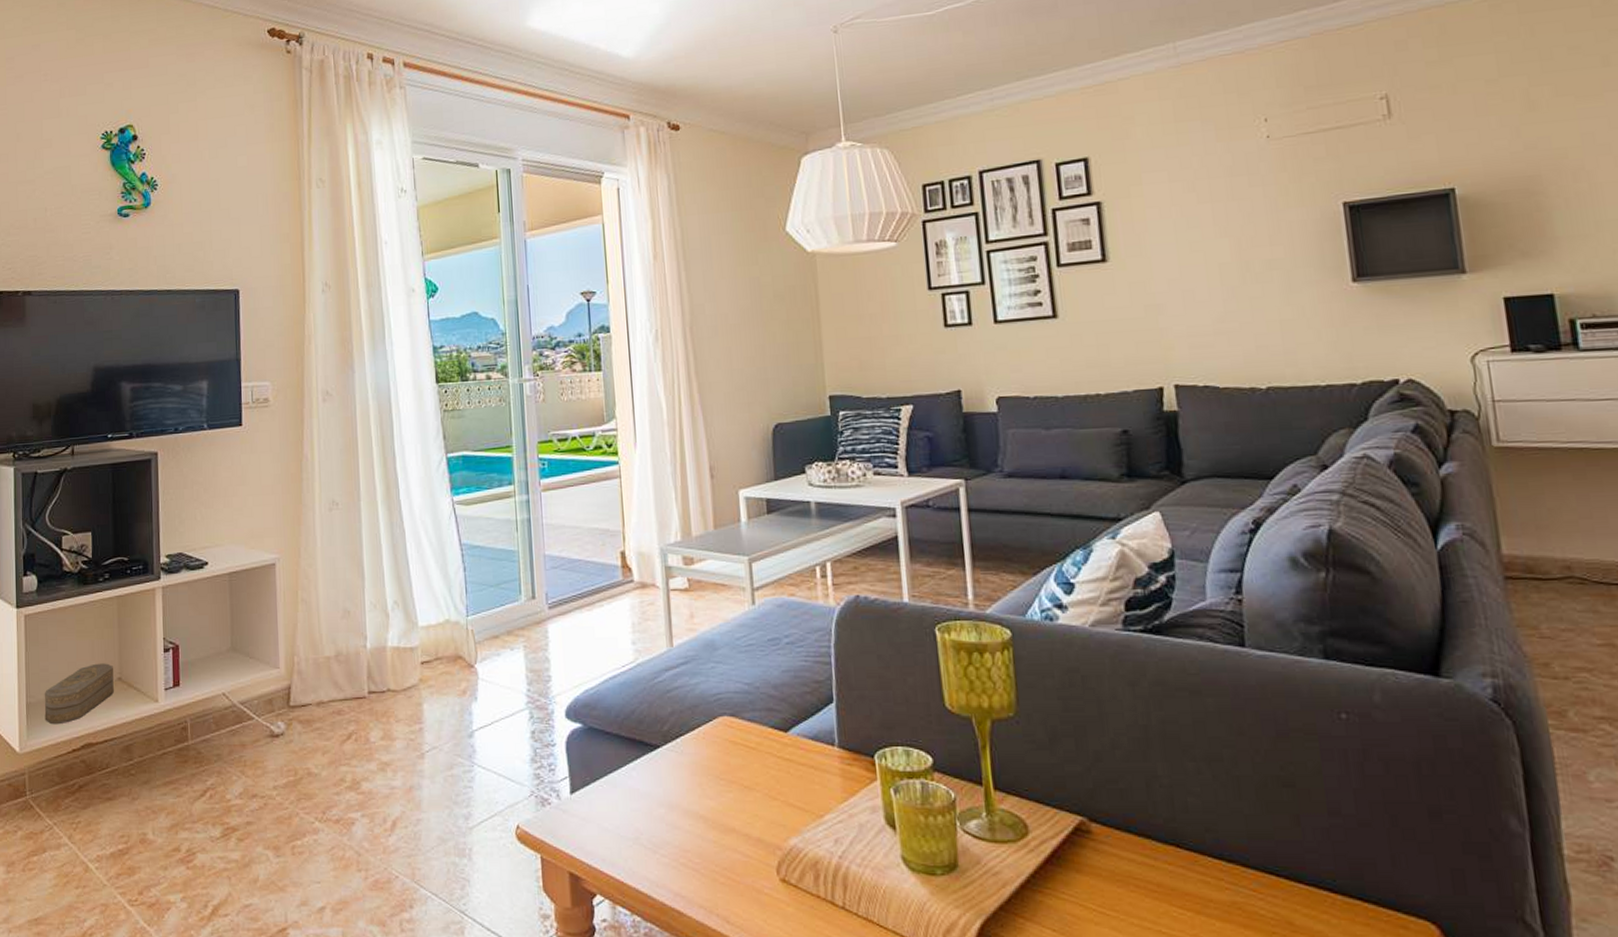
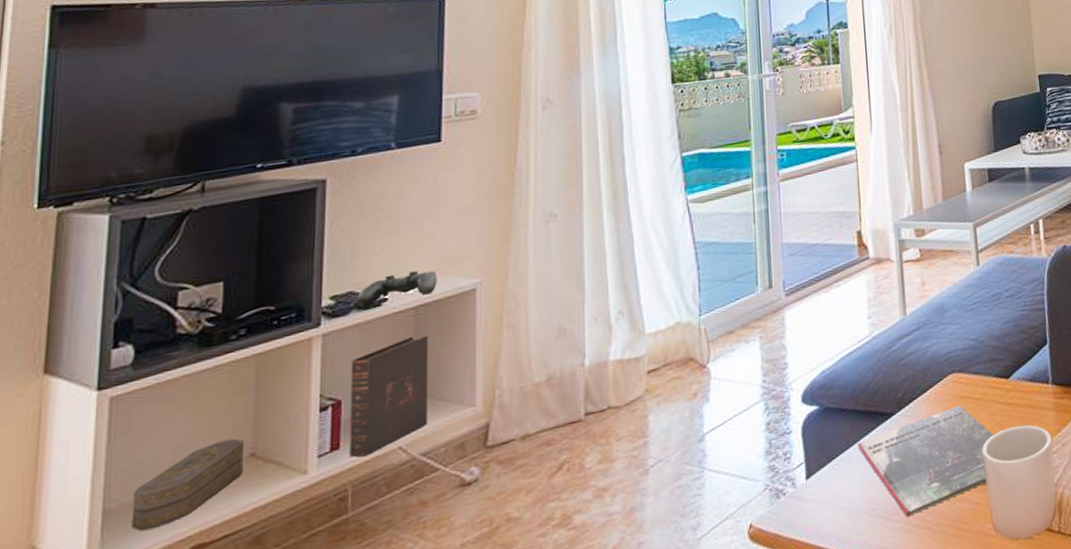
control: none [184,541,245,567] -> present [355,271,437,307]
bible: none [184,598,243,696] -> present [349,335,427,458]
magazine: none [621,751,768,854] -> present [857,405,993,517]
mug: none [754,785,842,906] -> present [981,424,1057,540]

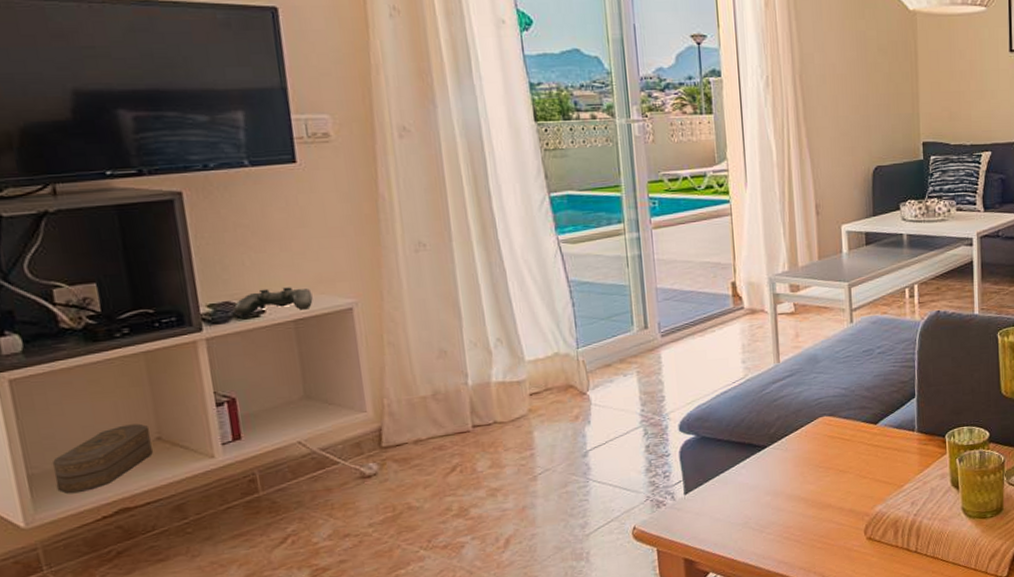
bible: present [349,335,427,458] -> none [239,346,322,448]
magazine: present [857,405,993,517] -> none [732,444,859,531]
mug: present [981,424,1057,540] -> none [847,464,916,556]

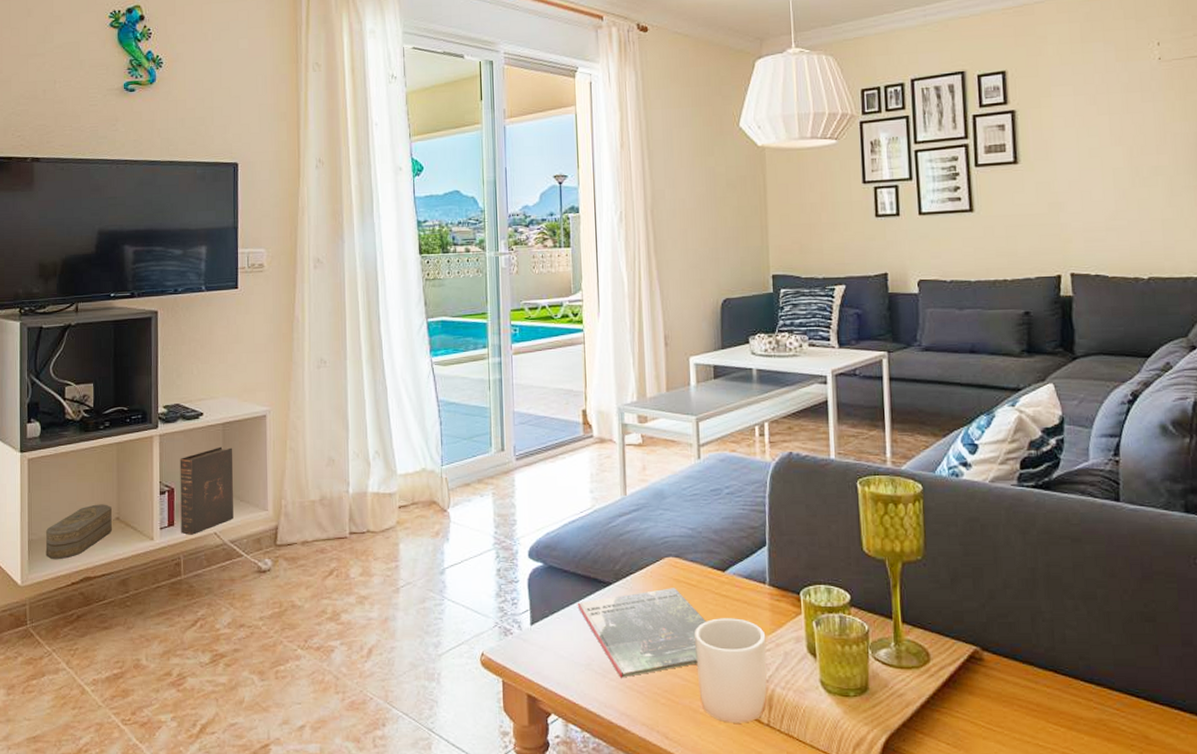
control: present [233,287,313,316] -> none [181,394,238,417]
bible: none [239,346,322,448] -> present [180,446,233,535]
magazine: none [732,444,859,531] -> present [577,588,706,678]
mug: none [847,464,916,556] -> present [693,618,768,723]

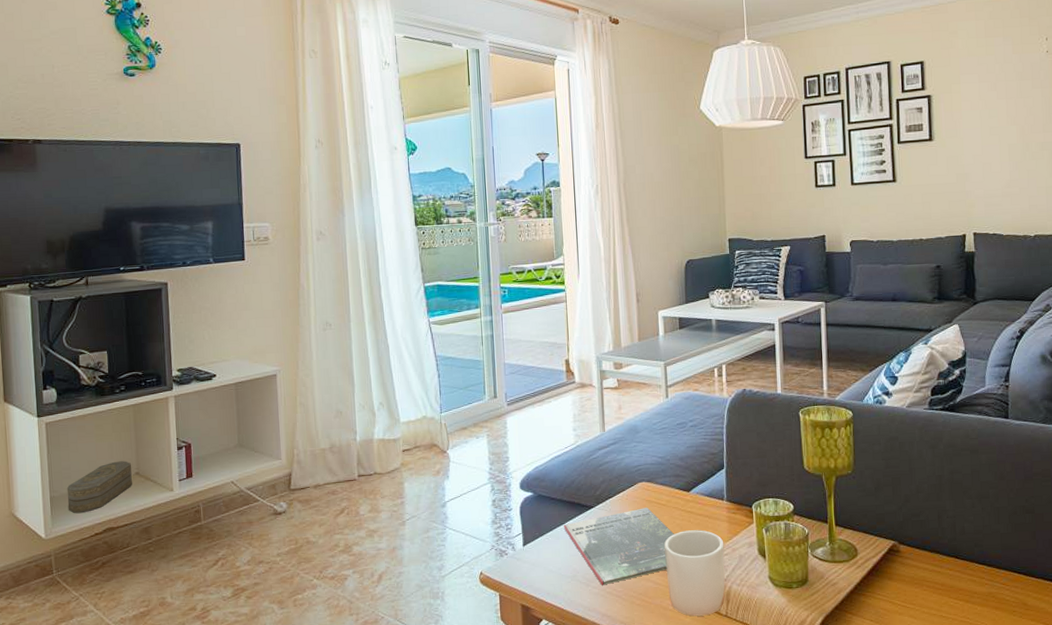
bible: present [180,446,233,535] -> none [195,404,249,485]

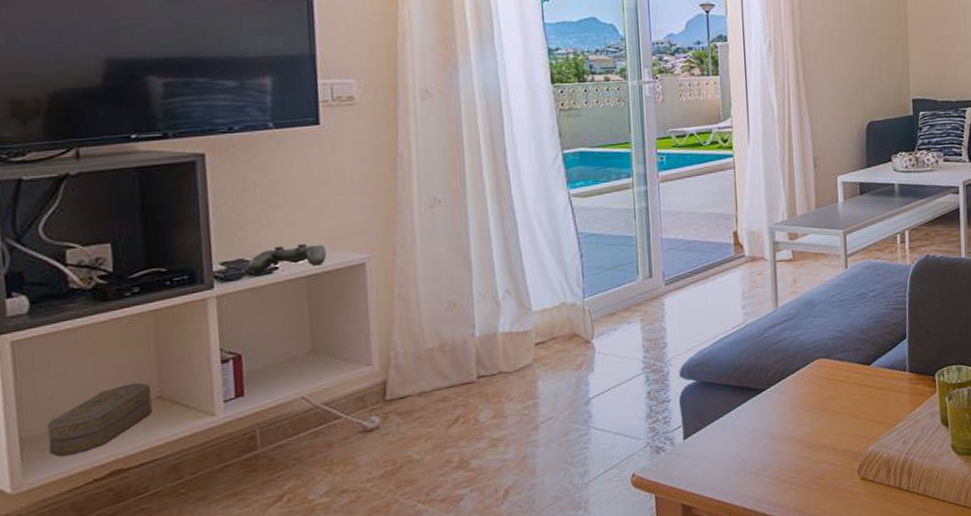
control: none [194,357,249,379] -> present [246,244,327,273]
magazine: present [563,507,674,585] -> none [730,385,853,473]
mug: present [663,530,726,617] -> none [842,404,907,495]

